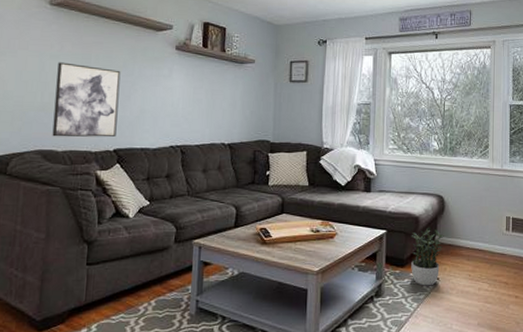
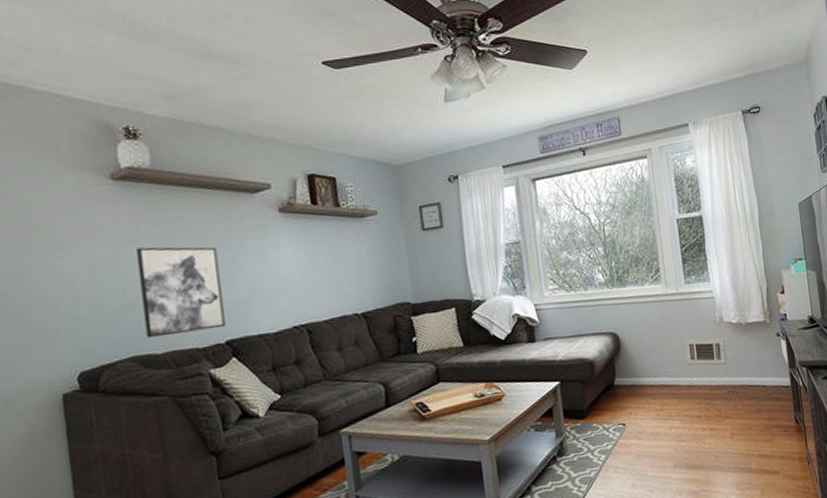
potted plant: present [411,227,444,286] -> none [587,369,625,435]

